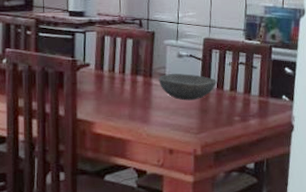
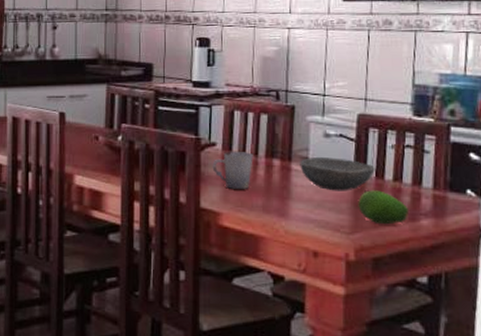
cup: none [87,70,121,102] -> present [212,151,253,189]
fruit: none [203,99,241,124] -> present [358,190,408,224]

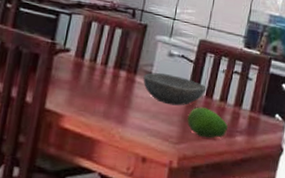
cup: present [212,151,253,189] -> none [62,58,103,95]

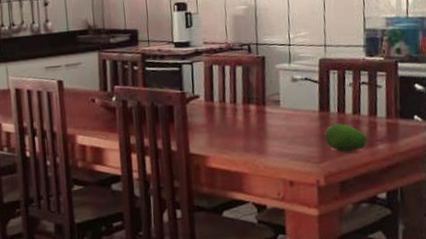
bowl: present [143,72,207,106] -> none [272,98,337,128]

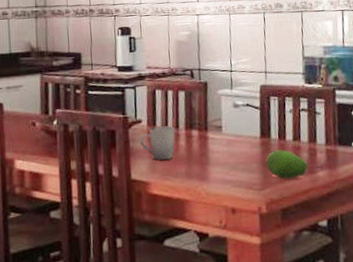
cup: none [197,100,233,134] -> present [139,125,175,160]

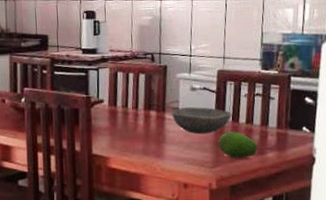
cup: present [139,125,175,160] -> none [101,105,134,137]
bowl: none [215,124,278,154] -> present [172,106,232,134]

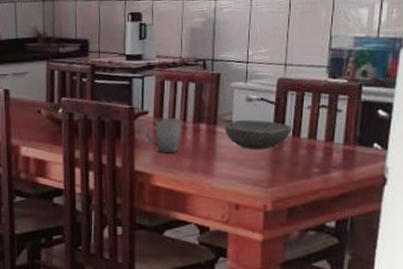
cup: none [101,105,134,137] -> present [145,117,182,152]
fruit: present [218,131,258,158] -> none [276,148,320,177]

